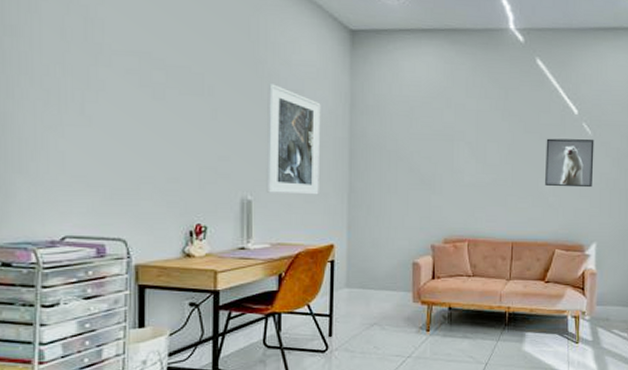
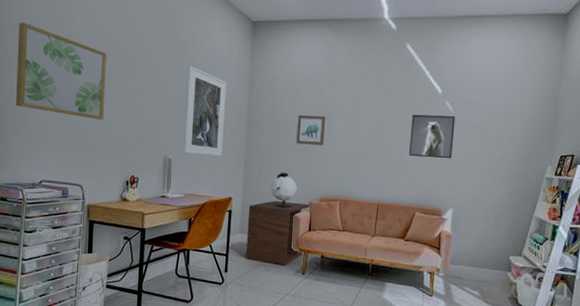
wall art: none [19,25,154,154] -> present [15,22,106,120]
side table: none [355,245,432,323] -> present [246,200,310,266]
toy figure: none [383,210,416,253] -> present [271,172,297,208]
wall art: none [412,141,447,177] -> present [296,115,326,146]

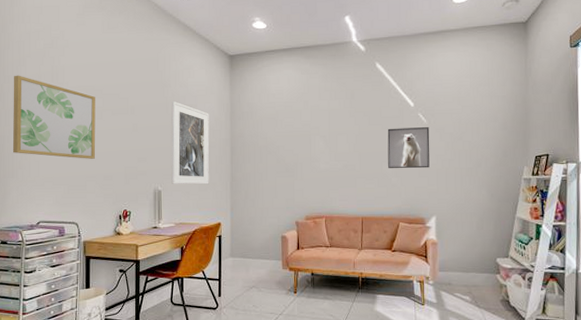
side table: present [246,200,310,266] -> none [237,222,296,286]
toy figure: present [271,172,297,208] -> none [258,194,283,228]
wall art: present [296,115,326,146] -> none [278,137,306,166]

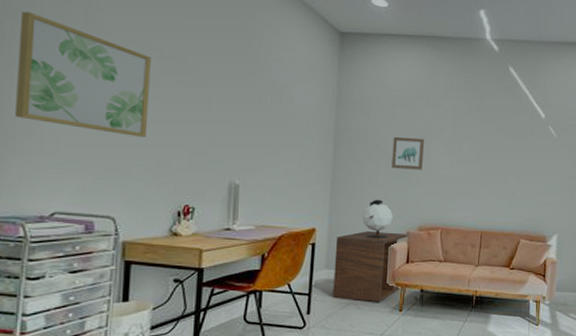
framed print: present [171,101,210,185] -> none [253,77,309,182]
side table: none [237,222,296,286] -> present [333,230,407,303]
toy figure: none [258,194,283,228] -> present [362,199,393,238]
wall art: none [278,137,306,166] -> present [391,137,425,170]
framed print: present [387,126,430,169] -> none [513,138,559,185]

